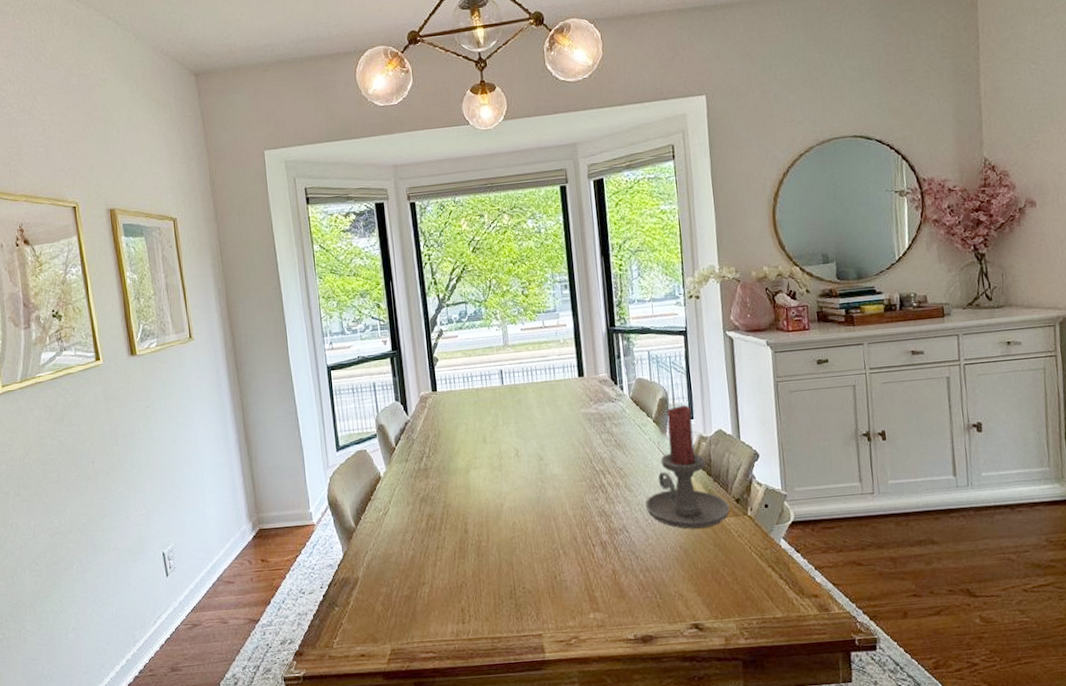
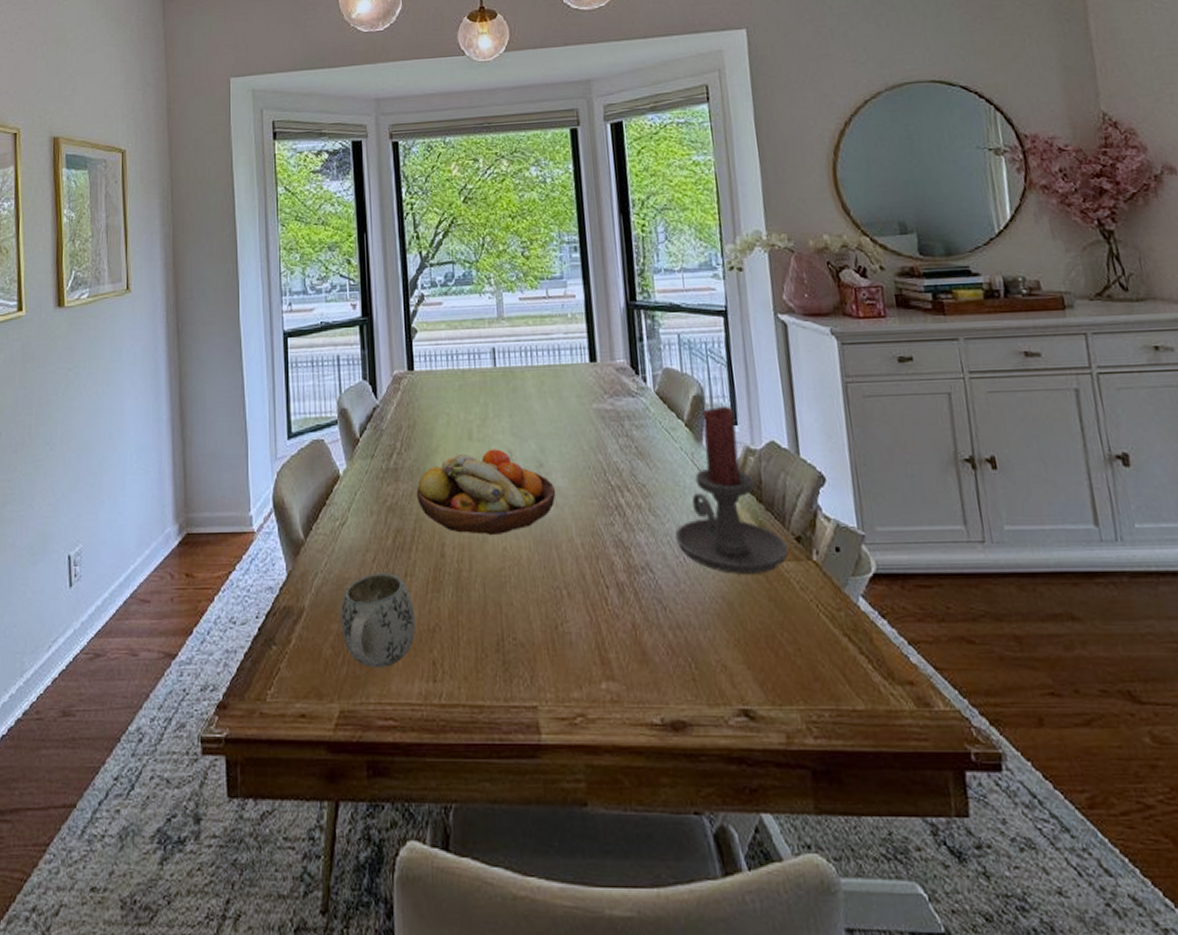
mug: none [387,547,447,618] -> present [341,573,416,669]
fruit bowl: none [443,448,553,514] -> present [416,449,556,536]

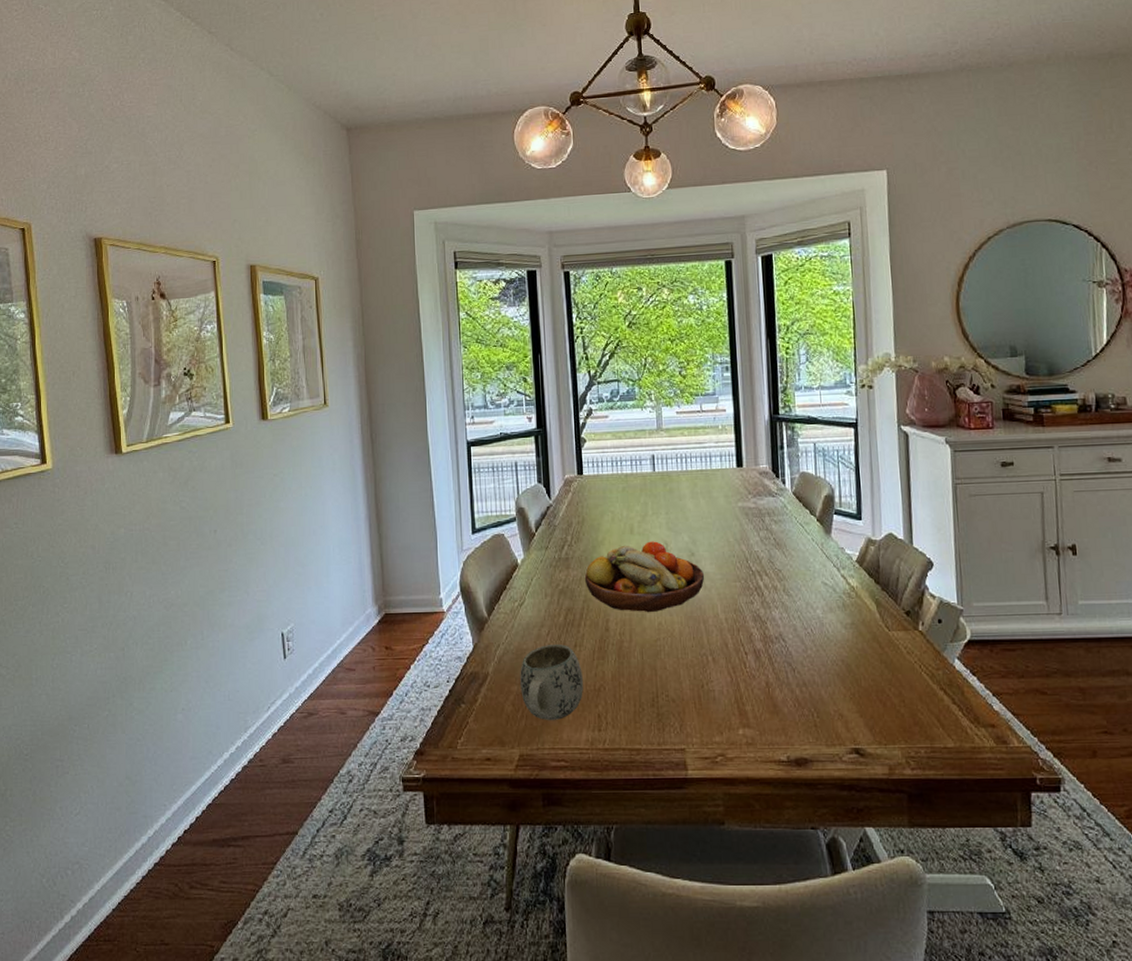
candle holder: present [675,407,788,574] -> none [804,505,899,642]

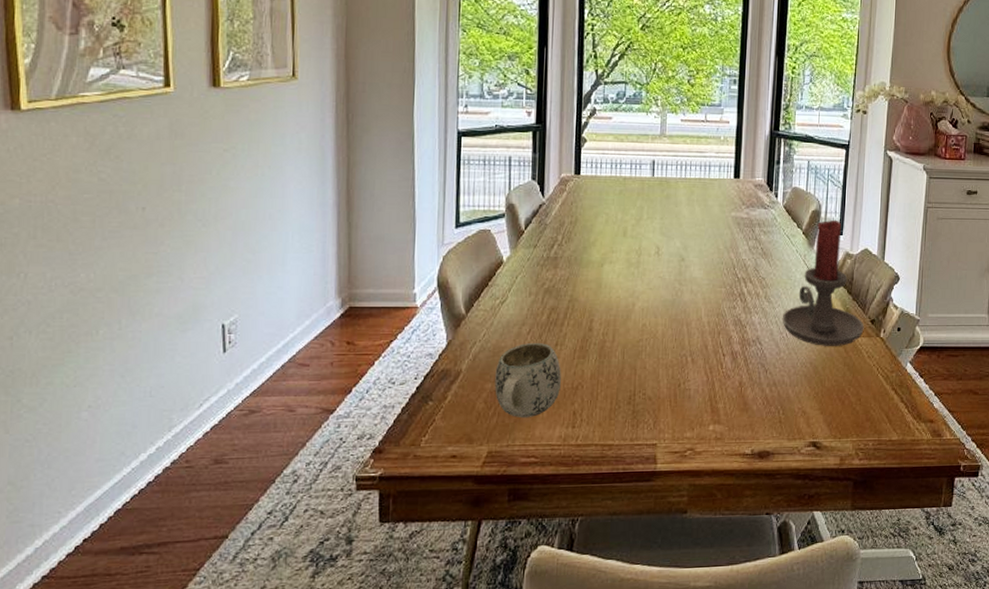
fruit bowl: present [584,541,705,613] -> none [572,245,693,315]
candle holder: none [804,505,899,642] -> present [782,220,864,346]

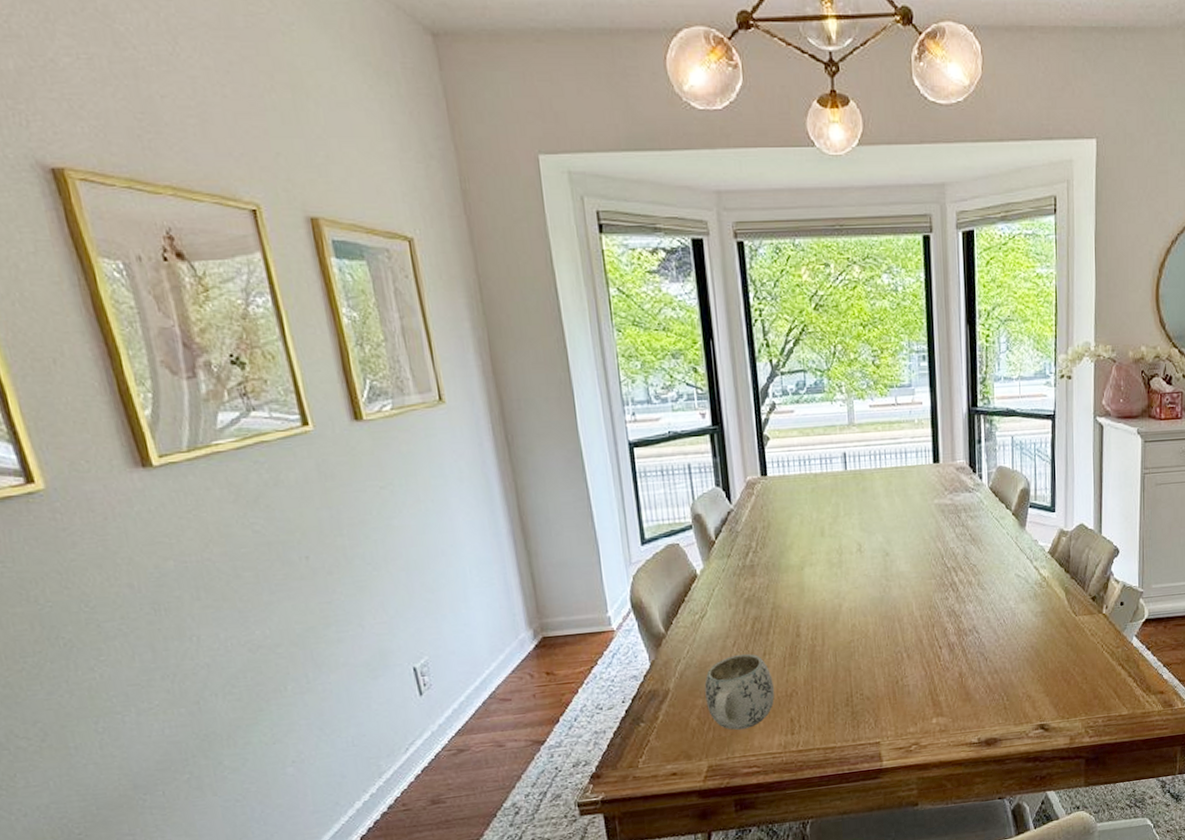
candle holder: present [782,220,864,346] -> none [998,497,1085,629]

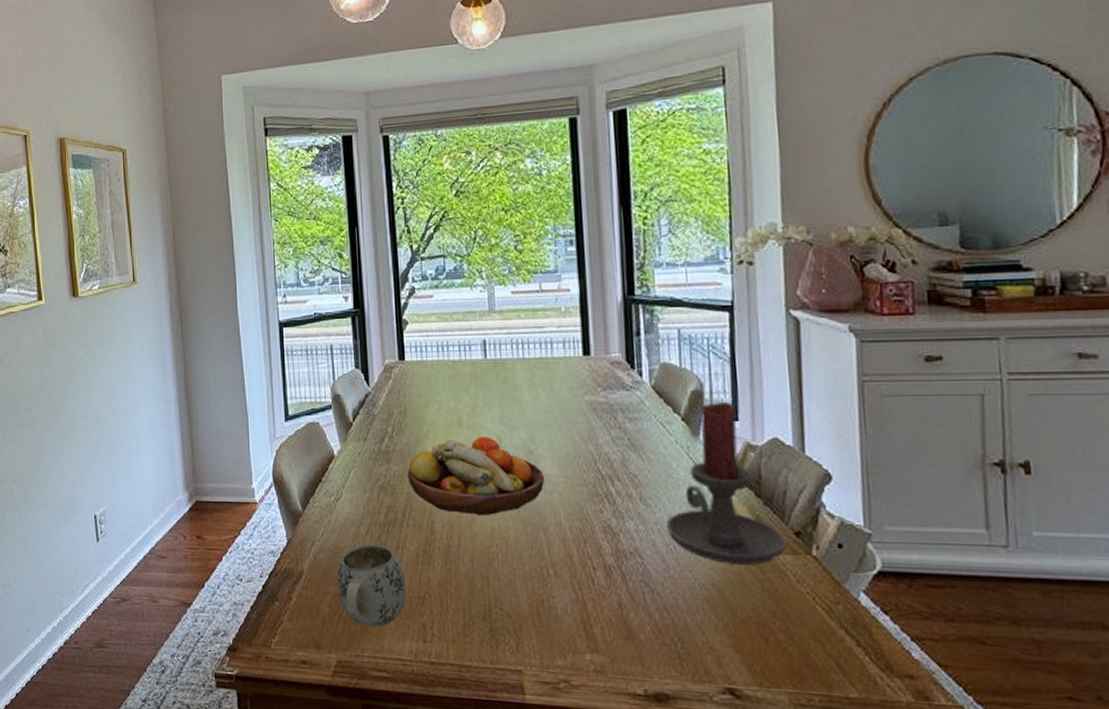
fruit bowl: none [772,543,900,616] -> present [407,436,545,516]
candle holder: none [998,497,1085,629] -> present [666,403,786,565]

